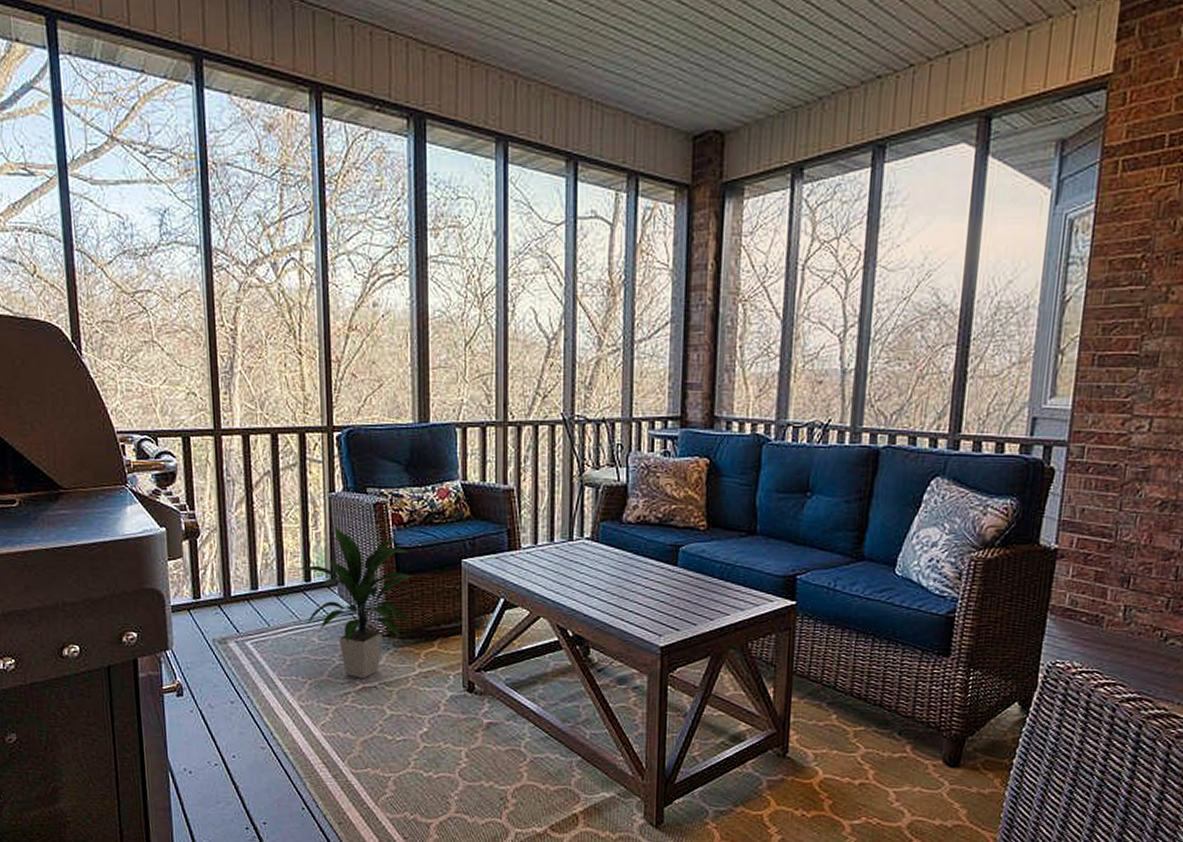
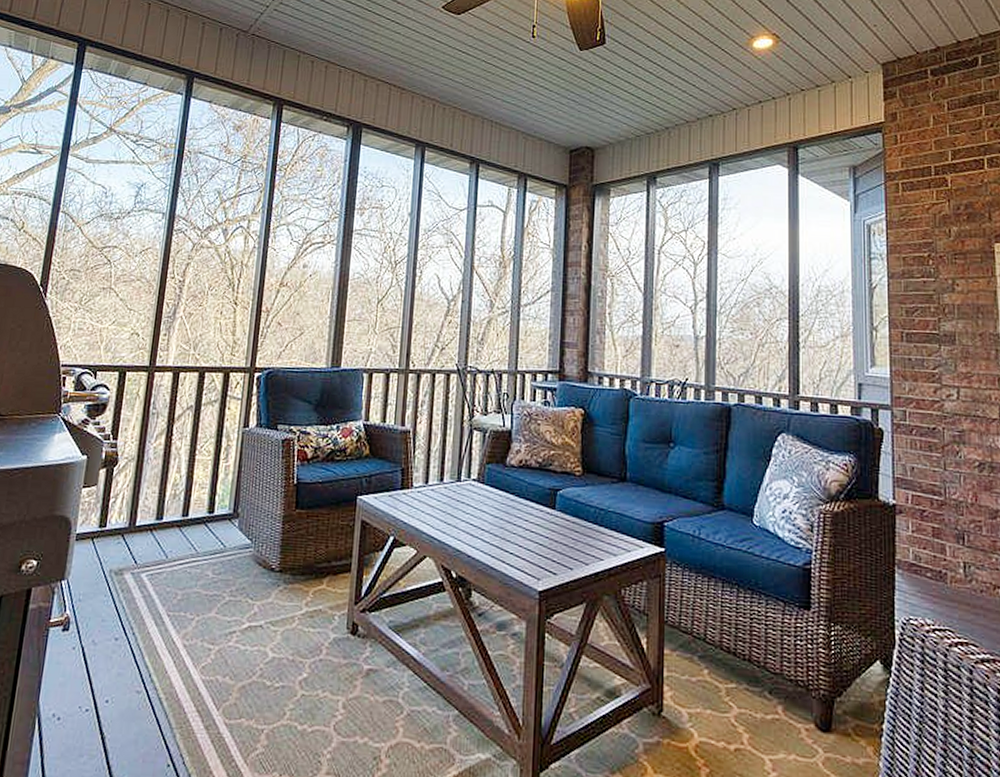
indoor plant: present [298,526,413,679] -> none [204,460,310,617]

